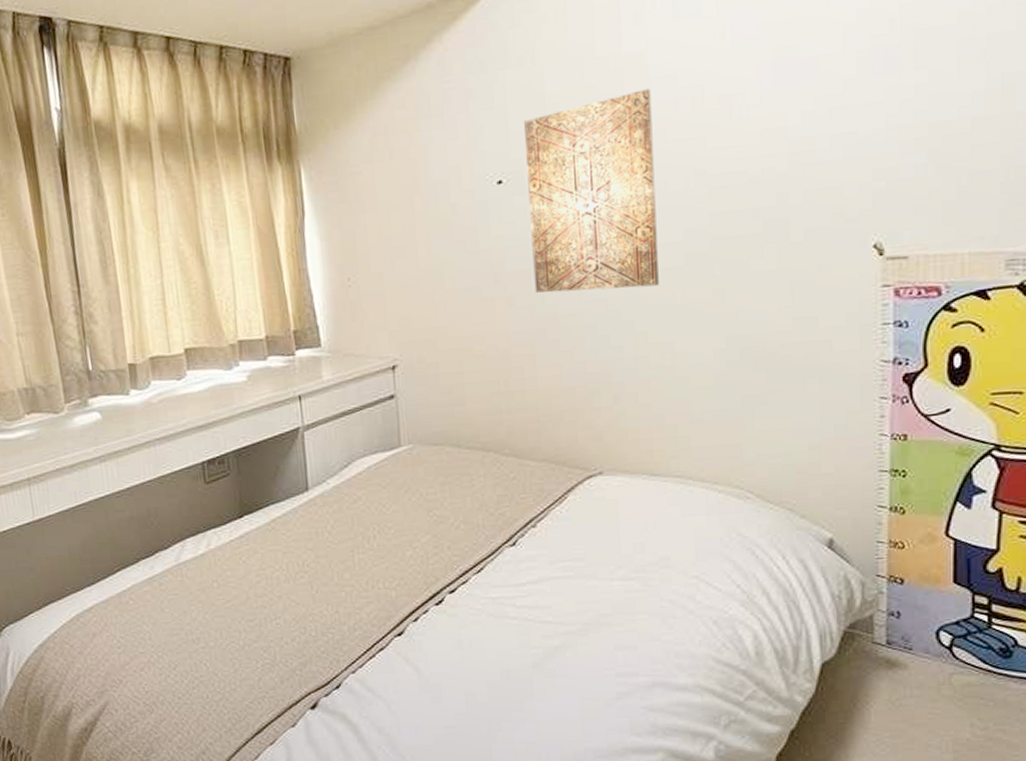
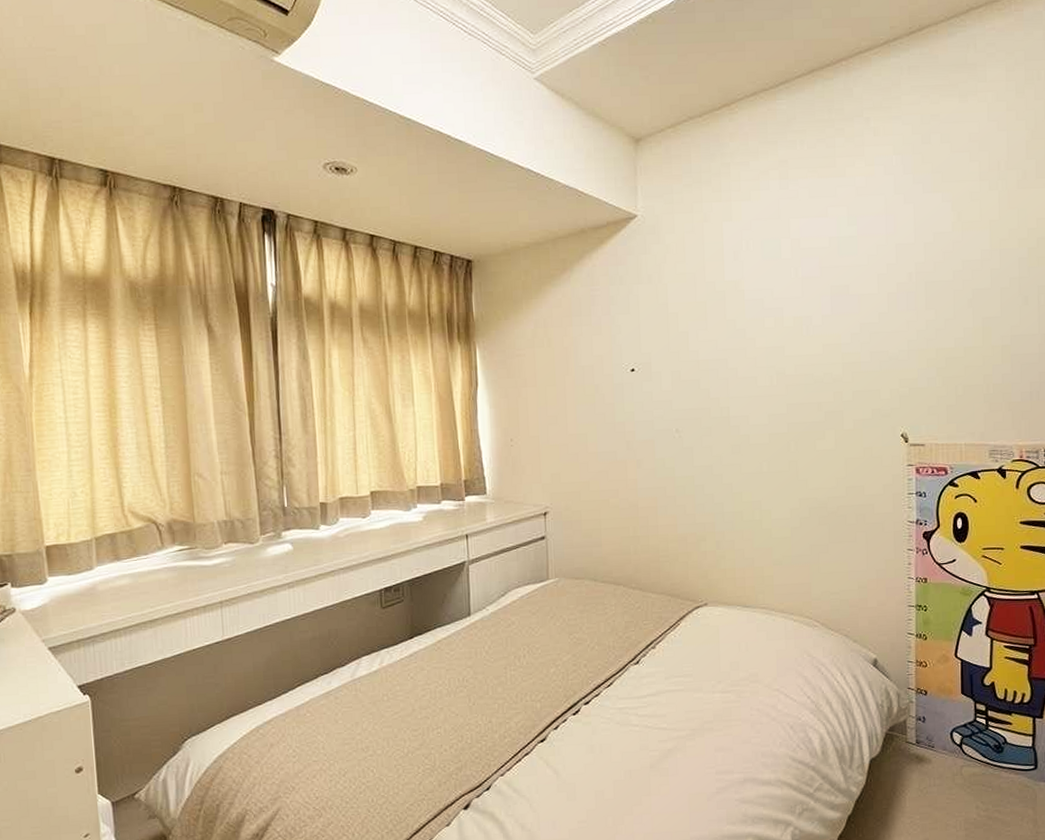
wall art: present [524,88,659,293] -> none [652,308,750,459]

